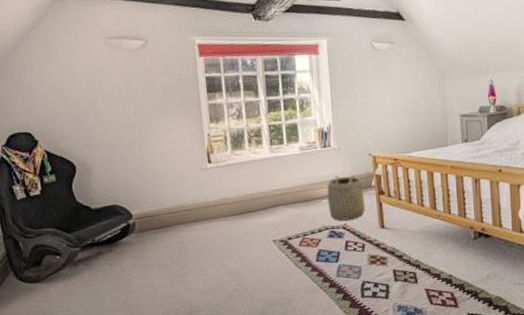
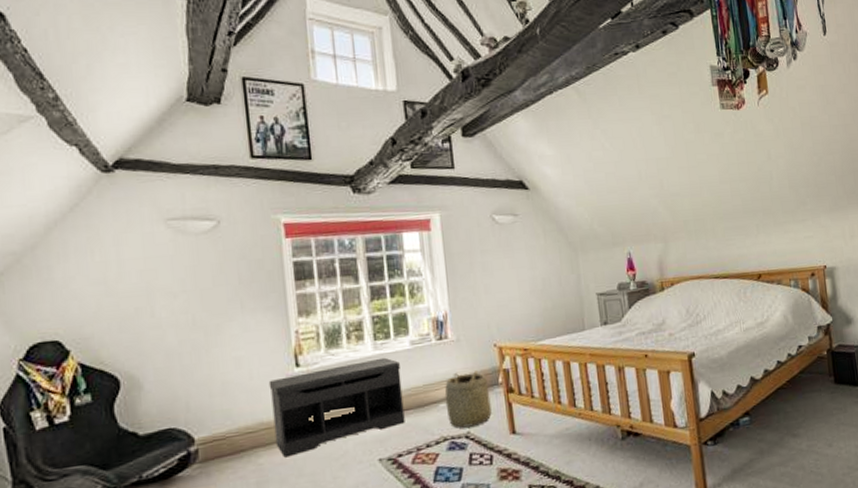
bench: none [187,159,294,234] -> present [268,357,405,458]

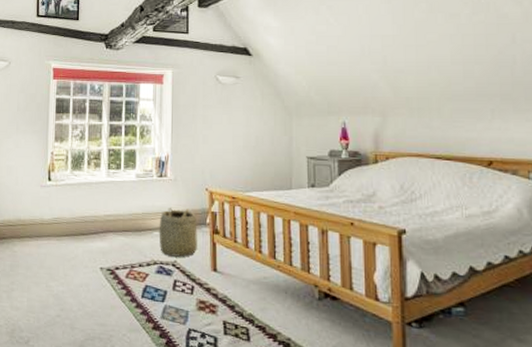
bench: present [268,357,405,458] -> none [27,184,126,251]

